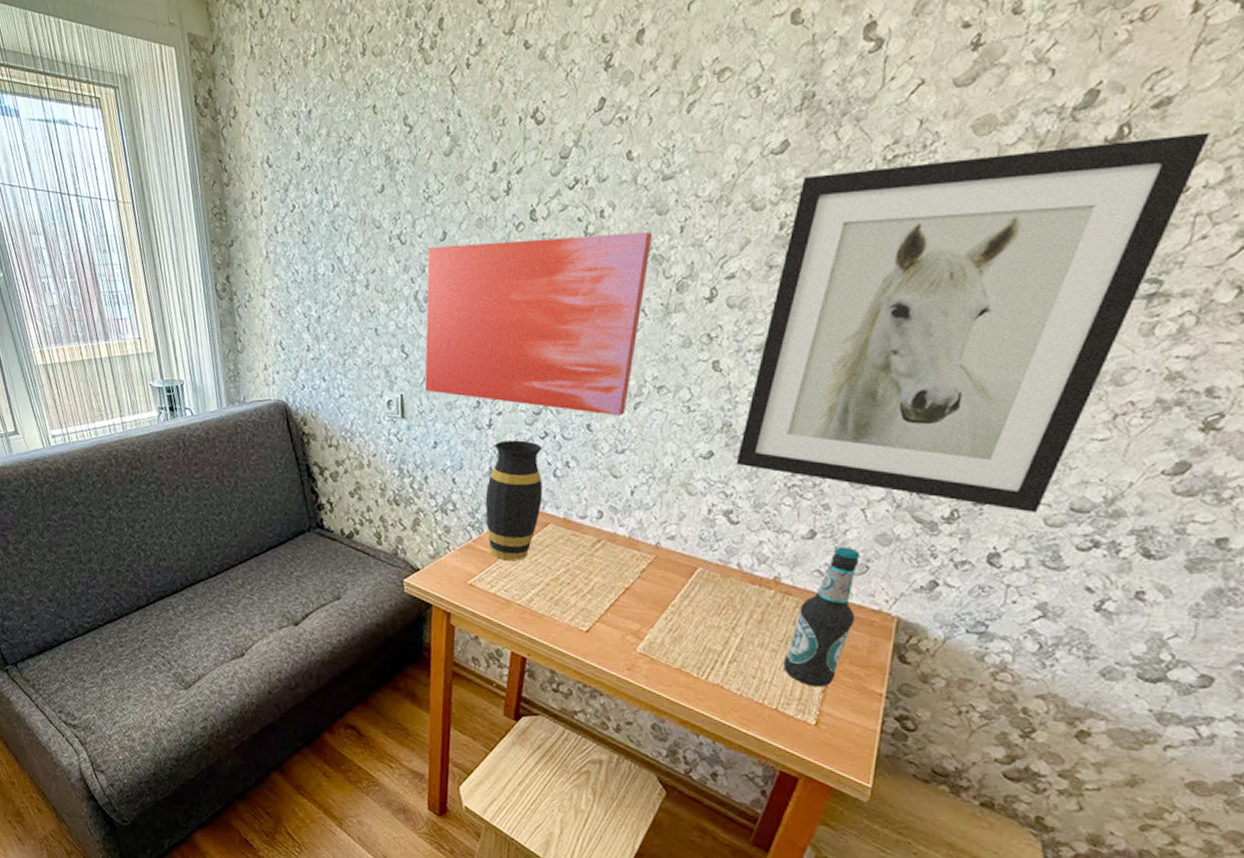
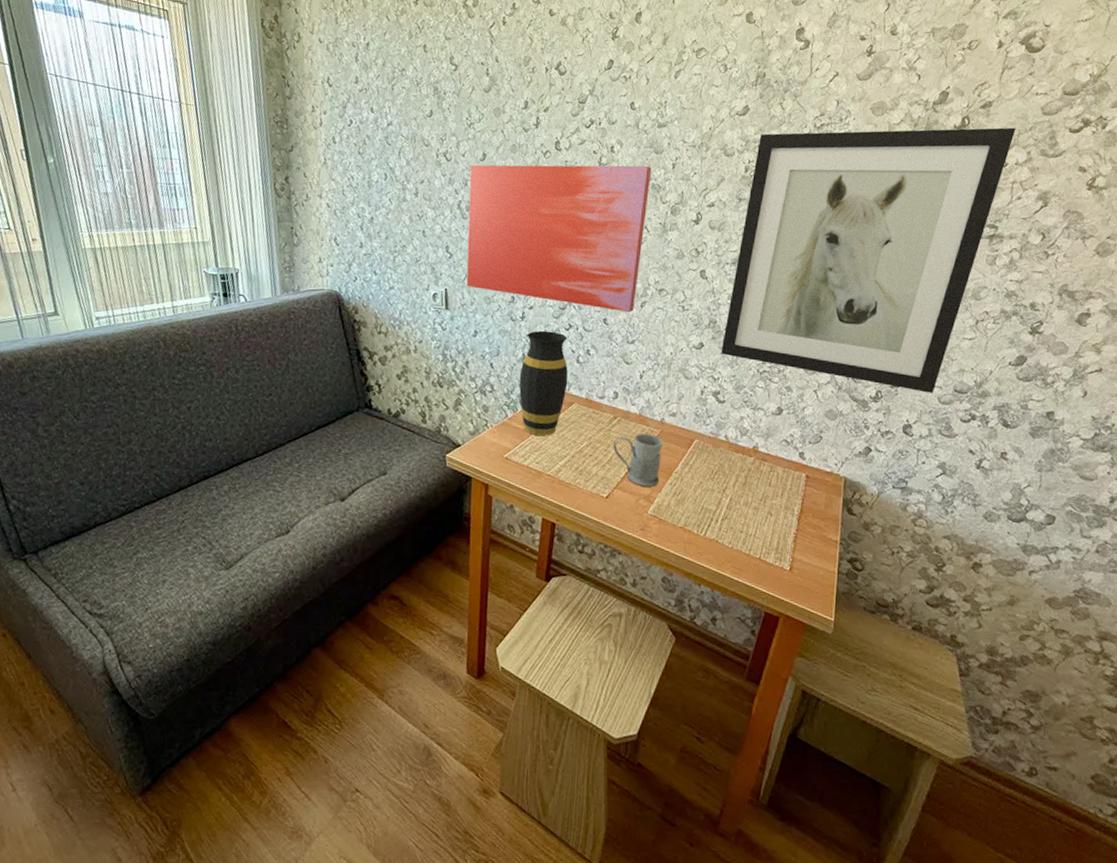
mug: none [595,559,658,621] -> present [613,433,663,487]
bottle: present [783,547,860,688] -> none [763,421,815,538]

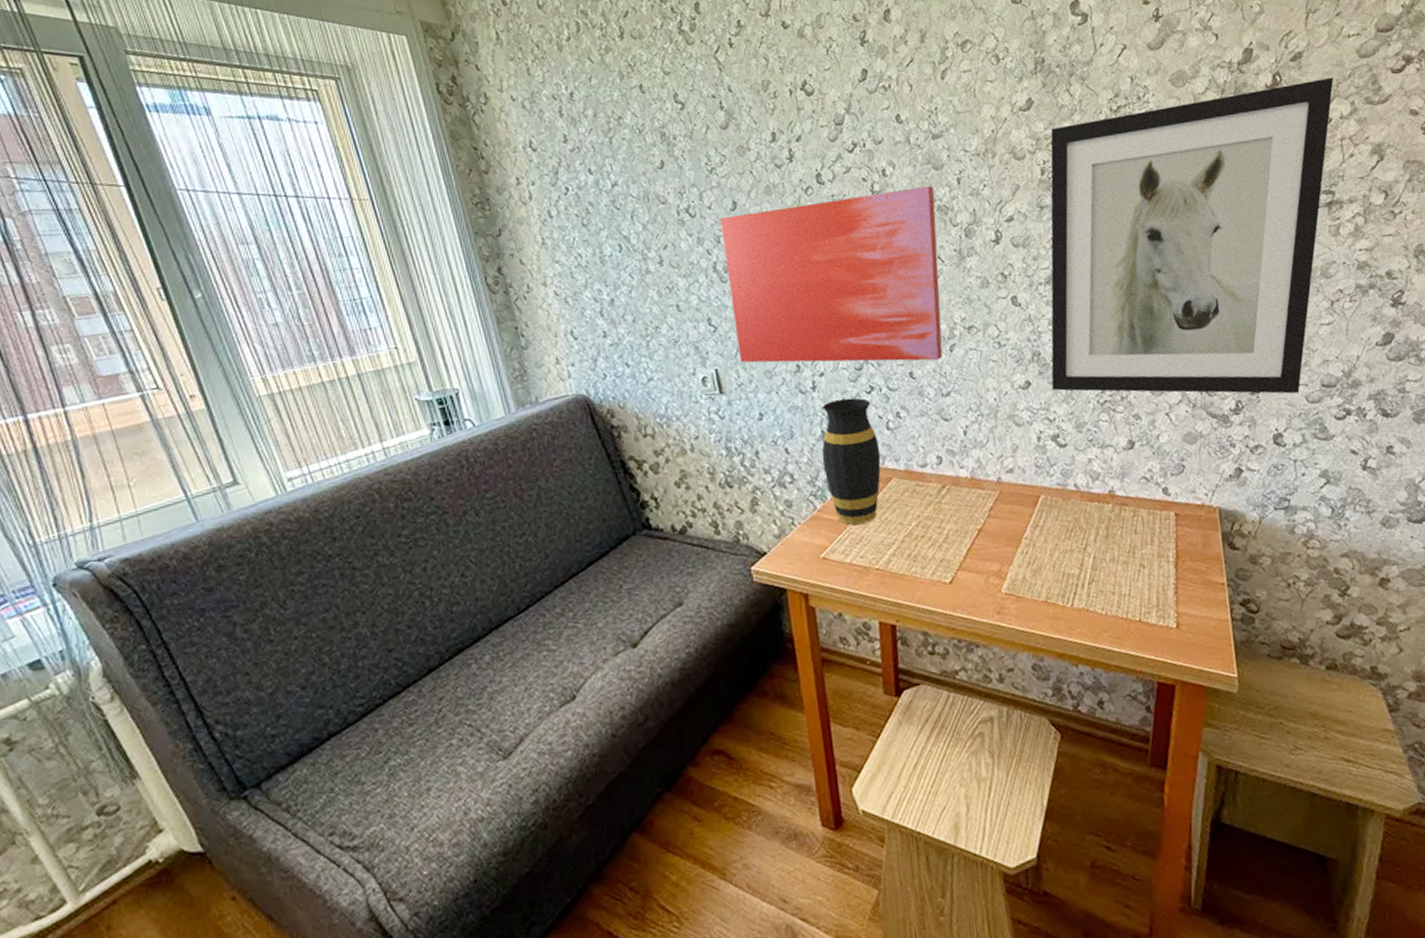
mug: present [613,433,663,487] -> none [946,498,1009,562]

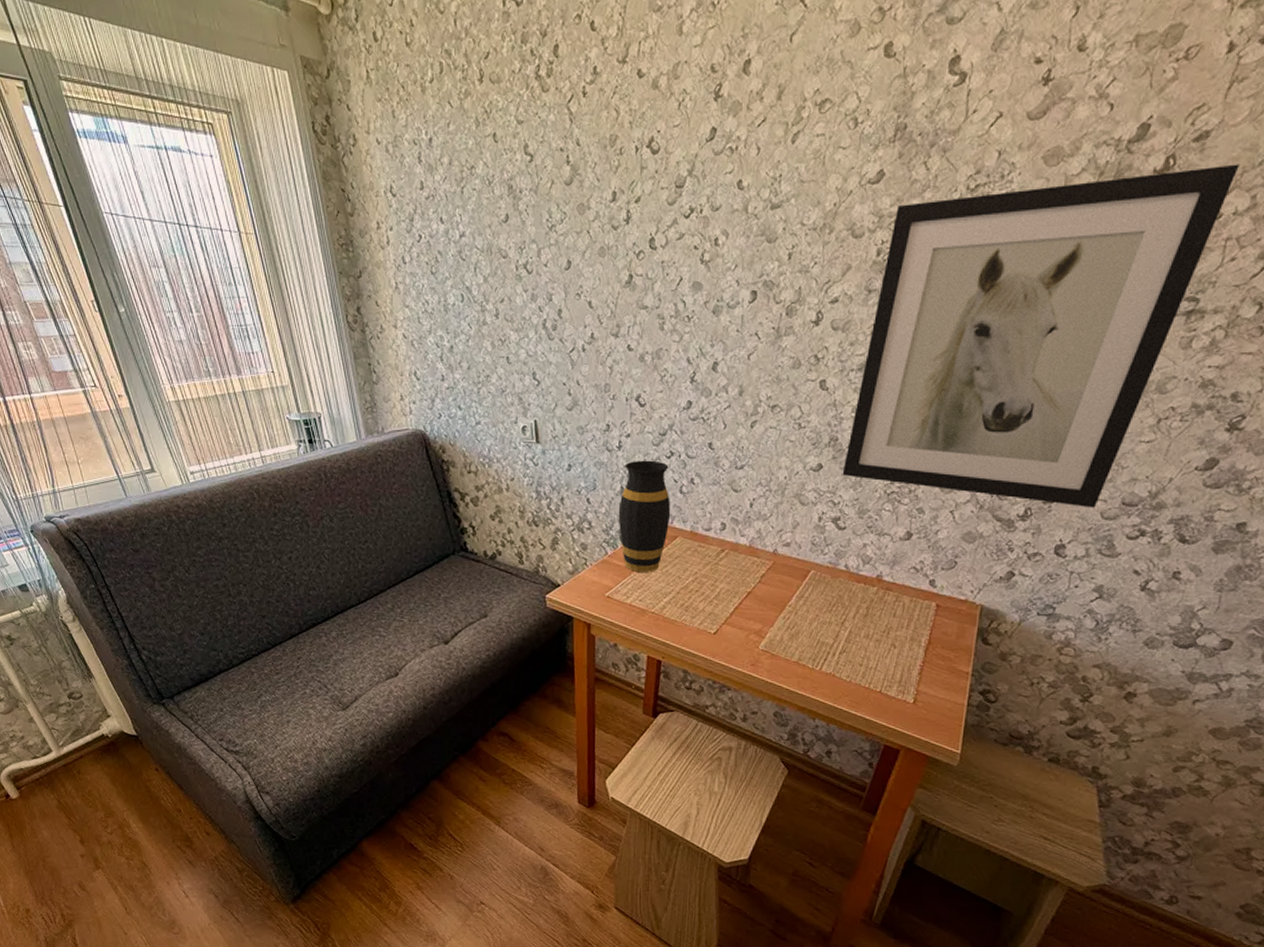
wall art: present [720,185,943,363] -> none [554,258,764,435]

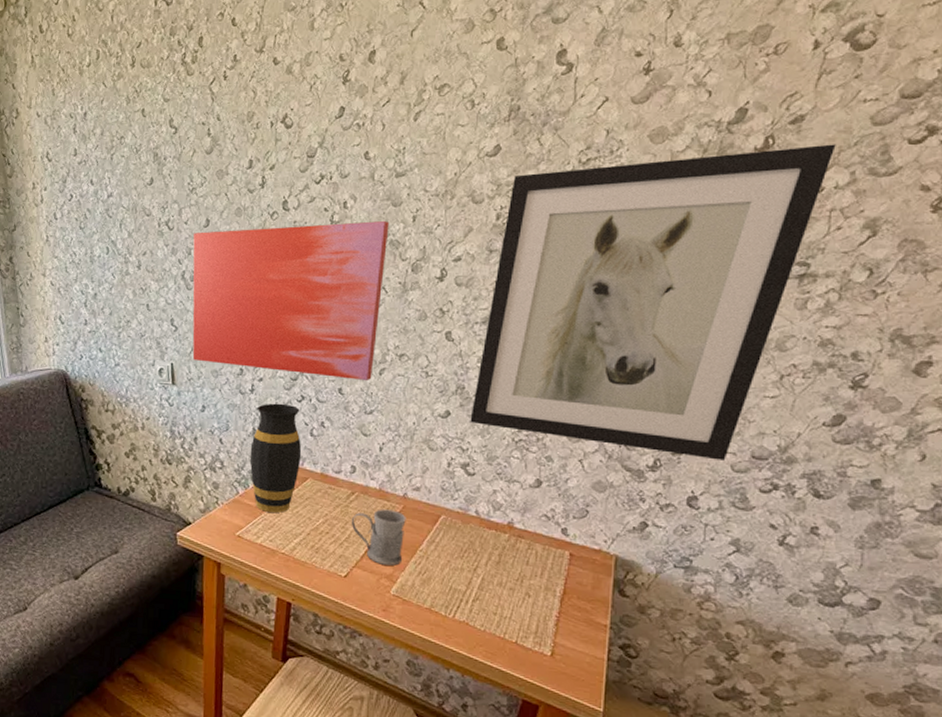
wall art: none [554,258,764,435] -> present [192,220,390,381]
mug: none [720,566,776,621] -> present [351,509,406,566]

